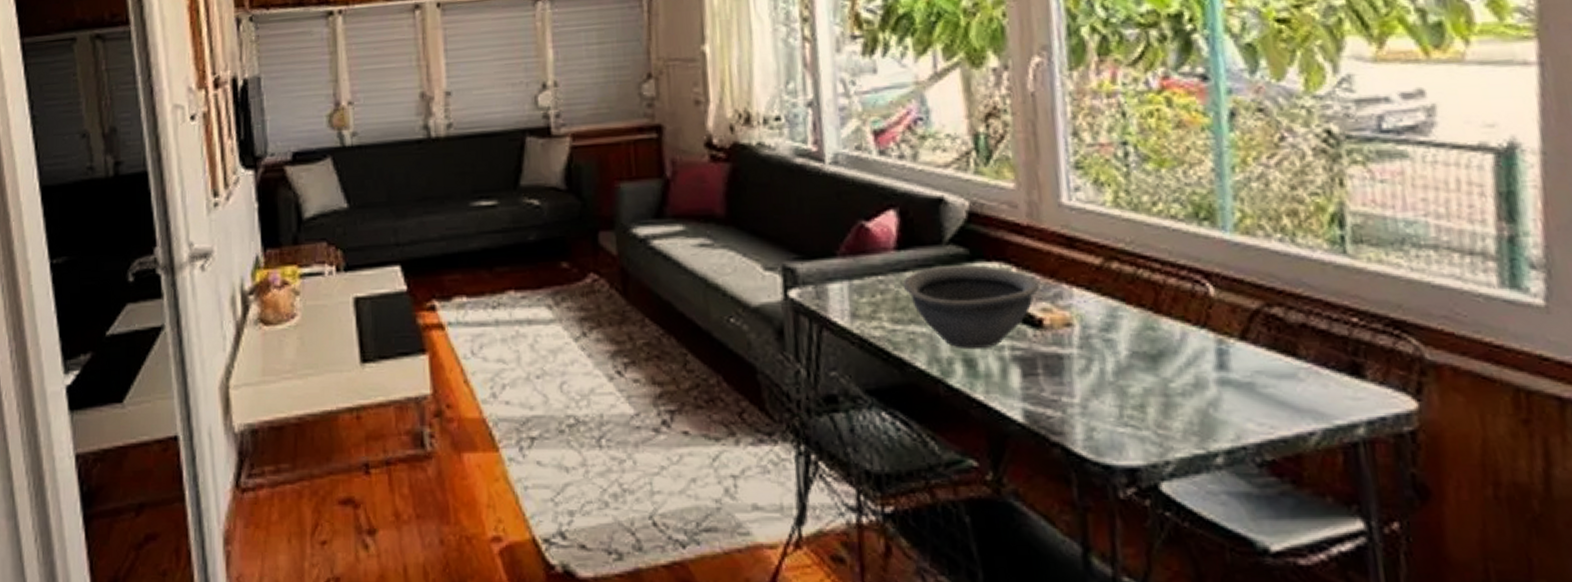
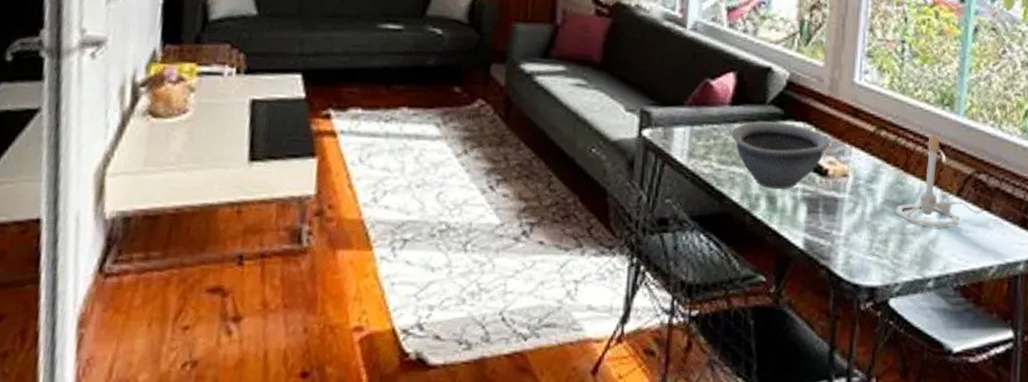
lamp base: none [1150,261,1288,384] -> present [895,135,985,227]

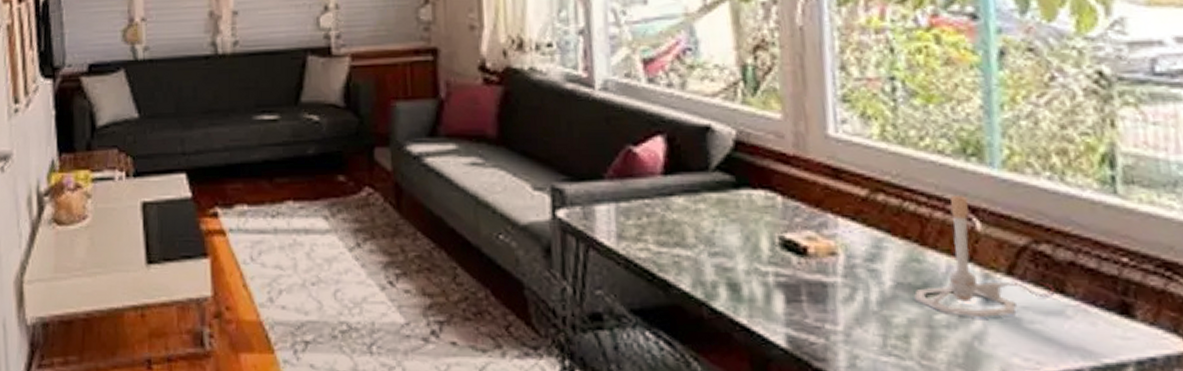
bowl: present [731,121,831,190] -> none [668,192,806,274]

